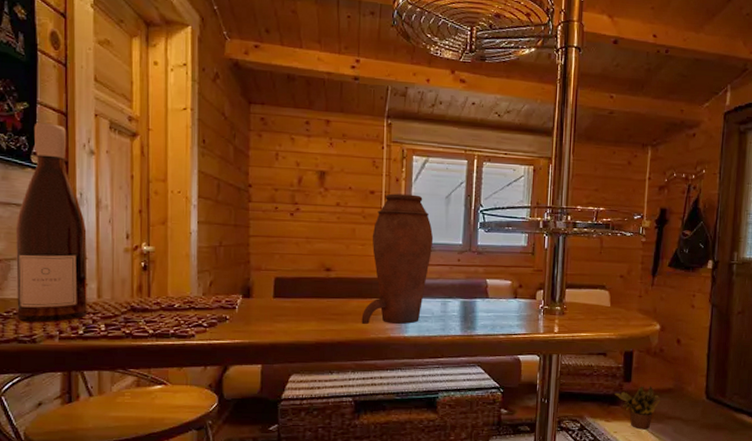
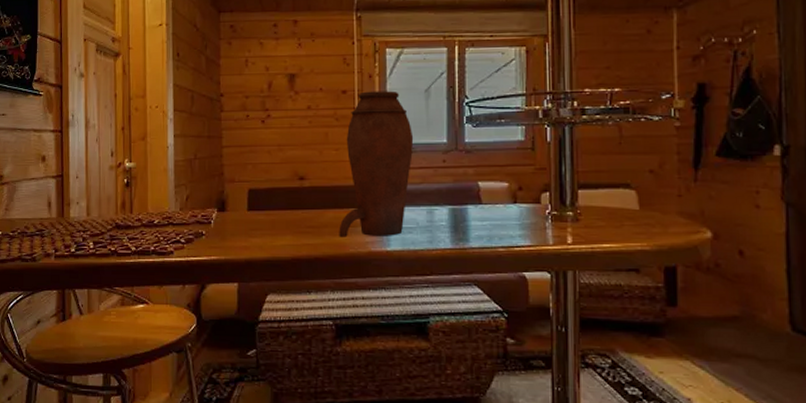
bottle: present [15,123,88,324] -> none [20,52,79,242]
potted plant: present [615,385,661,430] -> none [656,311,724,371]

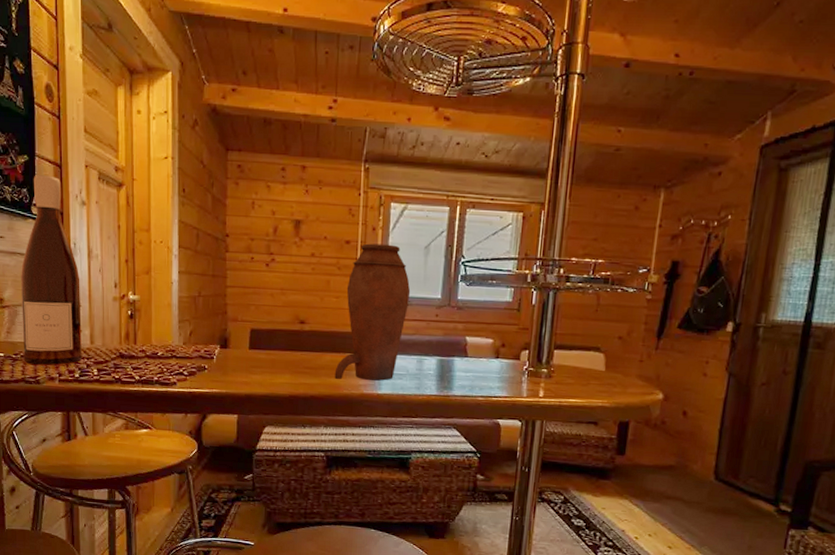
bottle: none [20,52,79,242] -> present [20,175,83,367]

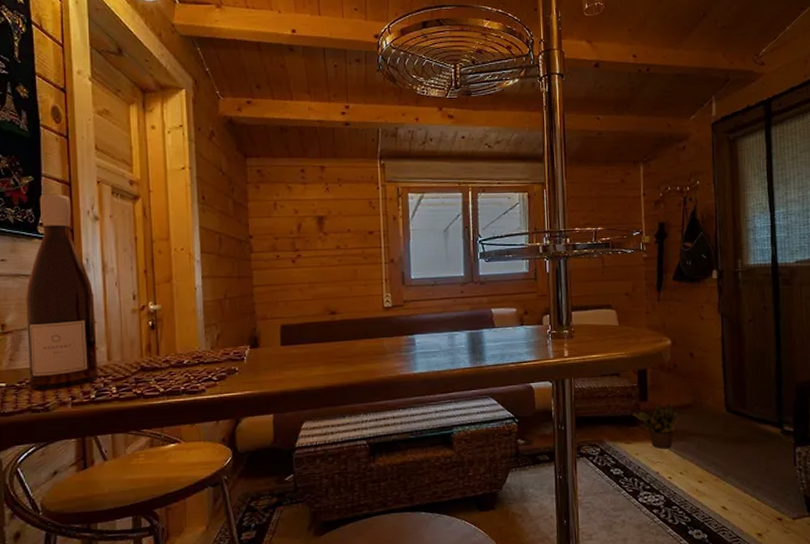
vase: present [334,243,411,381] -> none [369,231,435,365]
potted plant: none [605,460,660,508] -> present [632,402,681,449]

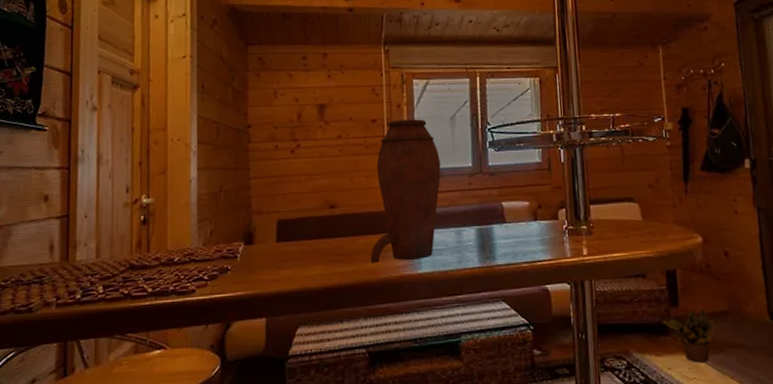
bottle: present [25,194,99,392] -> none [14,84,87,292]
vase: none [369,231,435,365] -> present [370,119,441,264]

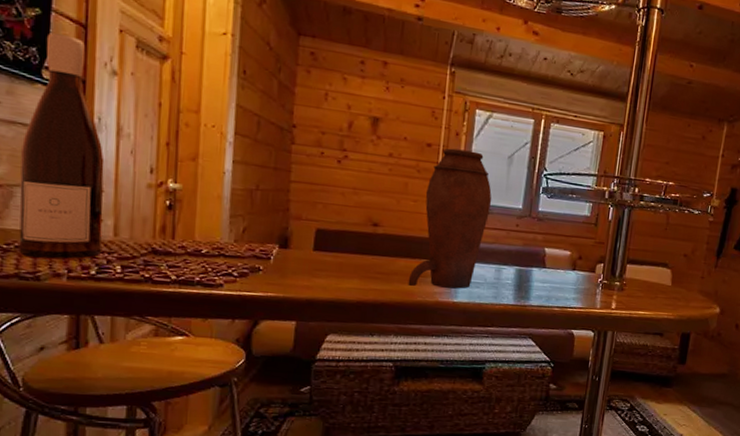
bottle: none [14,84,87,292] -> present [19,33,105,261]
potted plant: present [662,308,717,363] -> none [668,369,715,414]

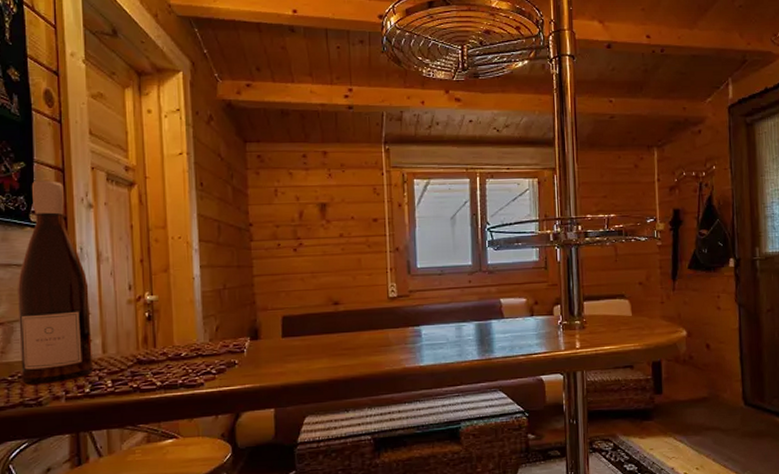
vase: present [408,148,492,289] -> none [374,218,442,358]

